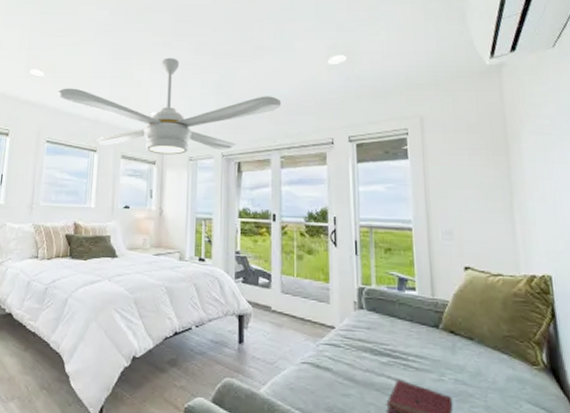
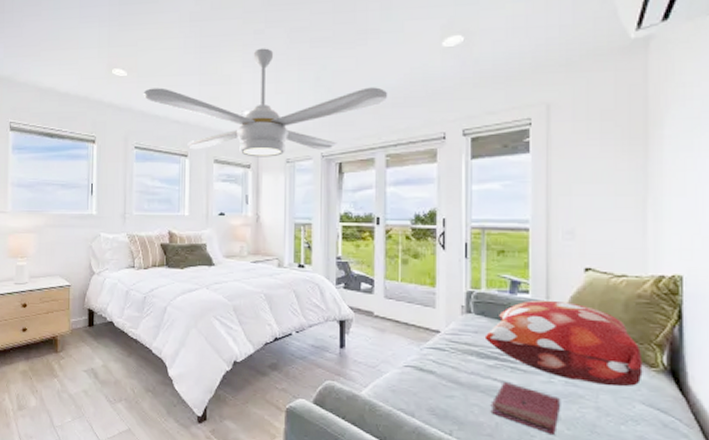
decorative pillow: none [377,297,526,386] -> present [484,300,643,387]

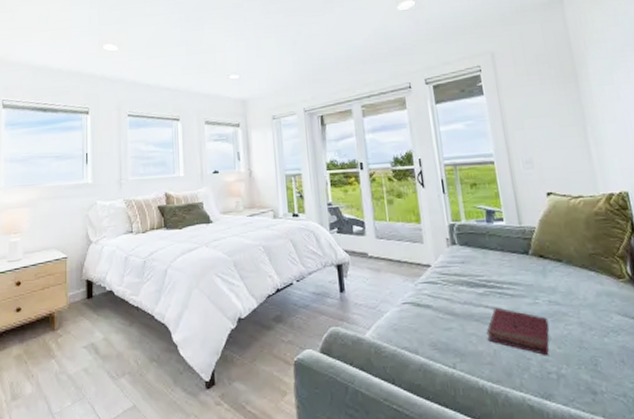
ceiling fan: present [143,48,388,157] -> none [134,19,357,117]
decorative pillow: present [484,300,643,387] -> none [471,225,613,301]

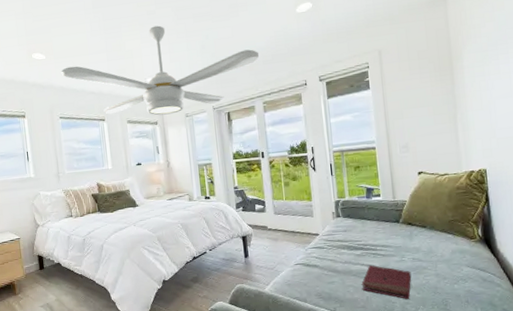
ceiling fan: none [134,19,357,117] -> present [61,25,260,116]

